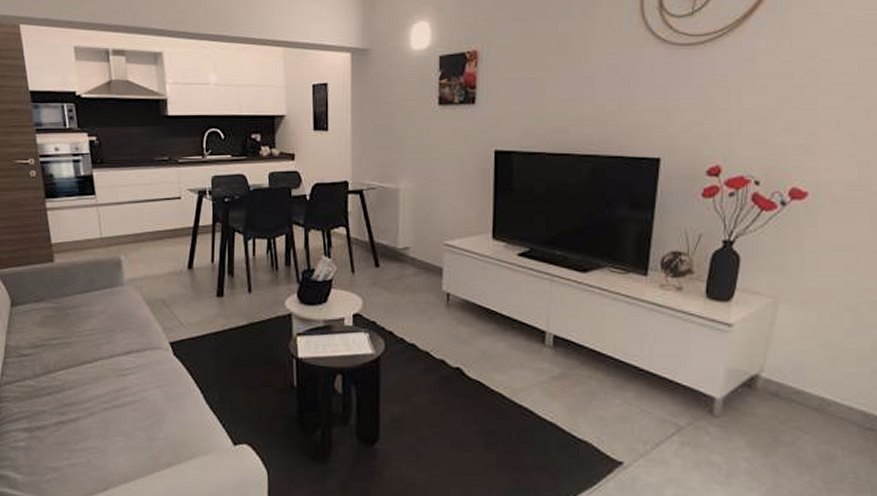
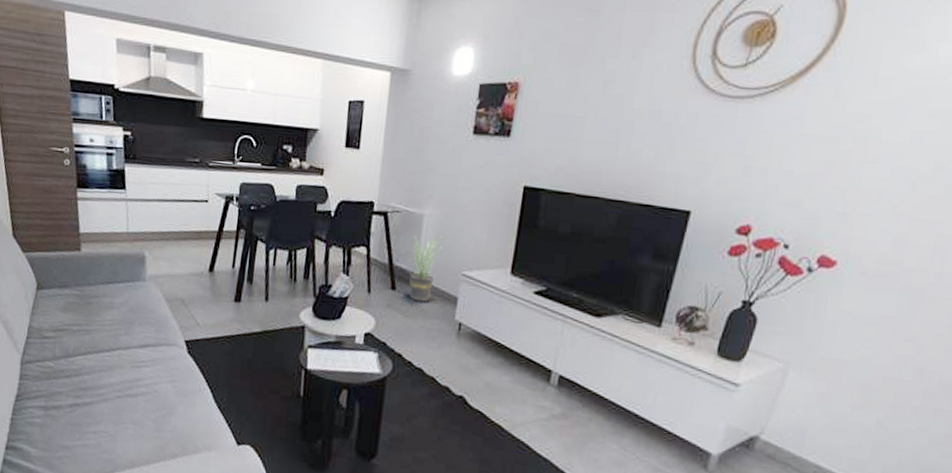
potted plant: none [391,208,421,276] -> present [409,235,442,302]

